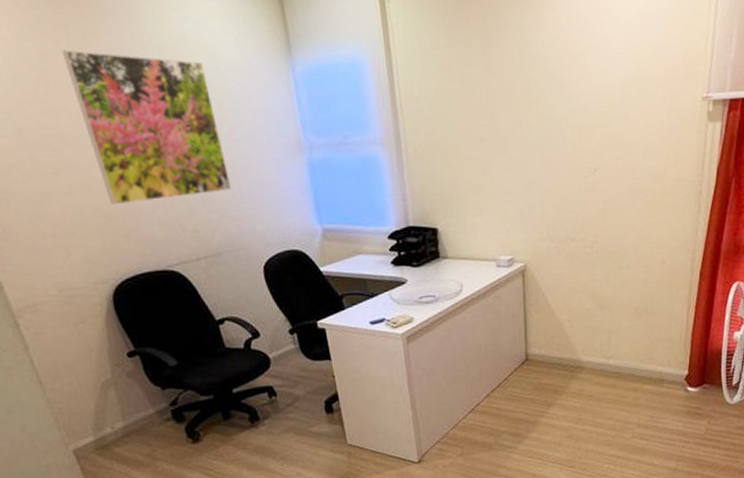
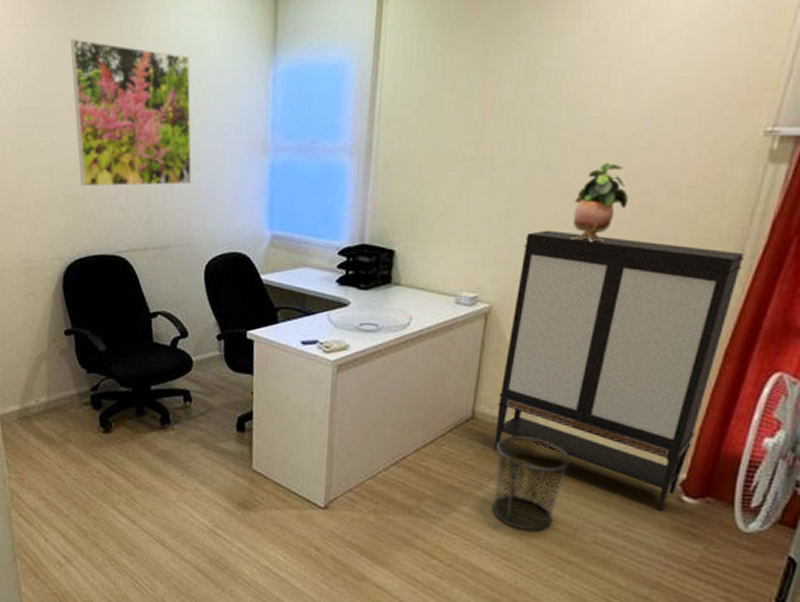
storage cabinet: none [542,194,702,403] -> present [494,230,744,512]
waste bin: none [549,365,607,441] -> present [491,435,571,532]
potted plant: none [575,133,615,200] -> present [572,163,629,242]

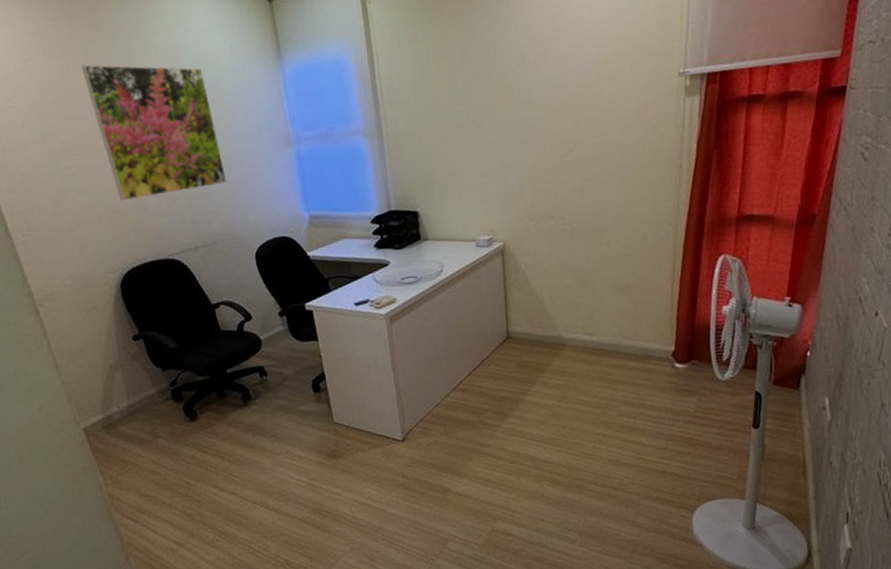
waste bin: present [491,435,571,532] -> none [531,342,590,419]
storage cabinet: present [494,230,744,512] -> none [520,168,683,380]
potted plant: present [572,163,629,242] -> none [552,113,592,179]

